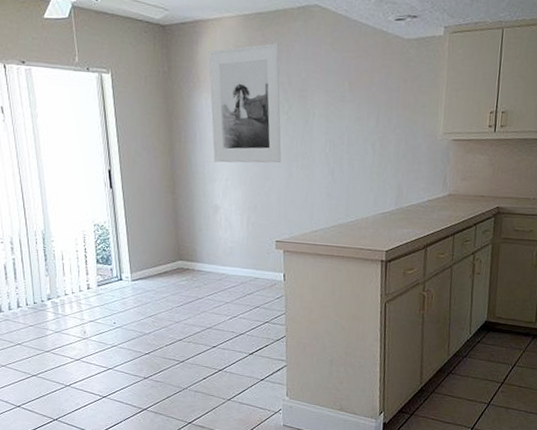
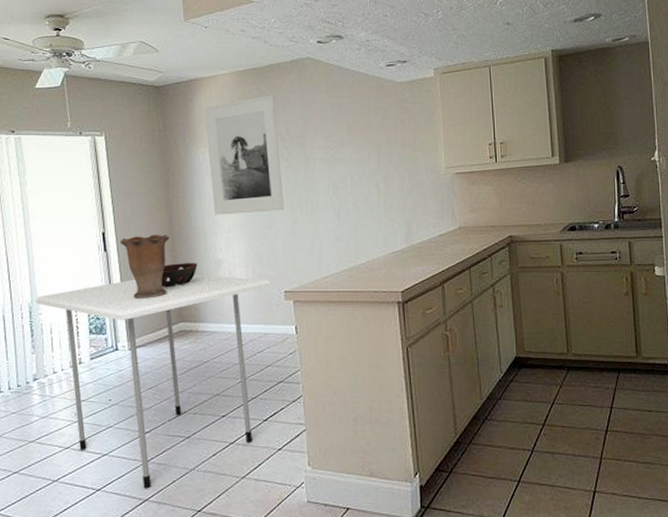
dining table: none [48,216,263,401] -> present [35,275,271,489]
vase: none [124,176,171,236] -> present [120,235,170,299]
decorative bowl: none [162,205,197,227] -> present [161,262,198,287]

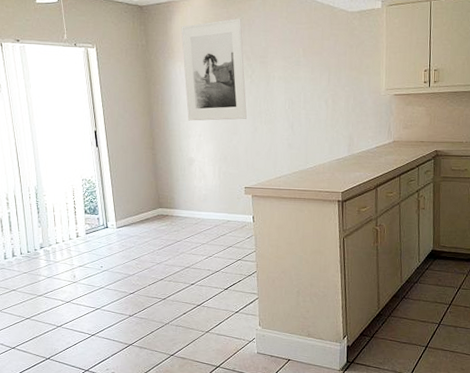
dining table: present [35,275,271,489] -> none [40,170,233,337]
vase: present [120,235,170,299] -> none [109,135,150,188]
decorative bowl: present [161,262,198,287] -> none [143,159,174,179]

